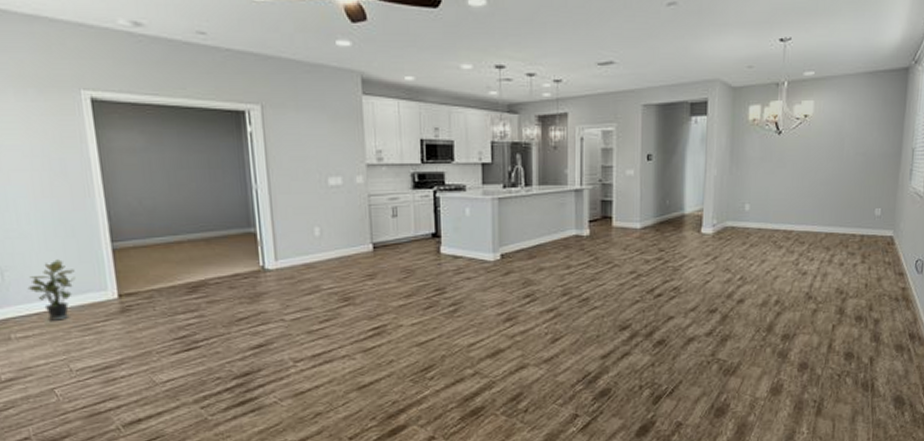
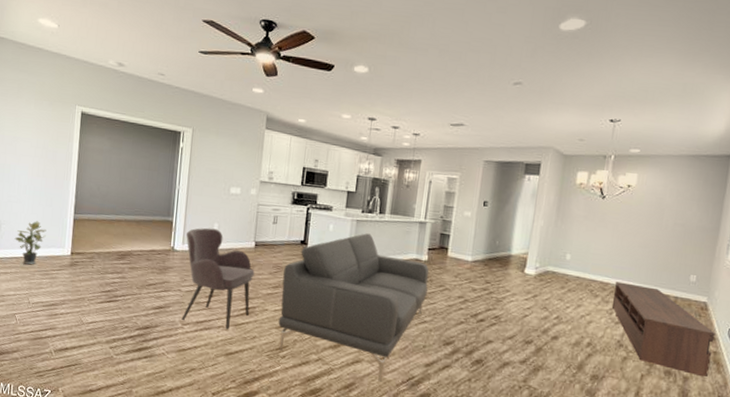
armchair: none [278,234,379,358] -> present [181,227,255,330]
sofa: none [416,213,595,386] -> present [278,233,430,382]
tv stand: none [797,227,903,317] -> present [611,281,715,378]

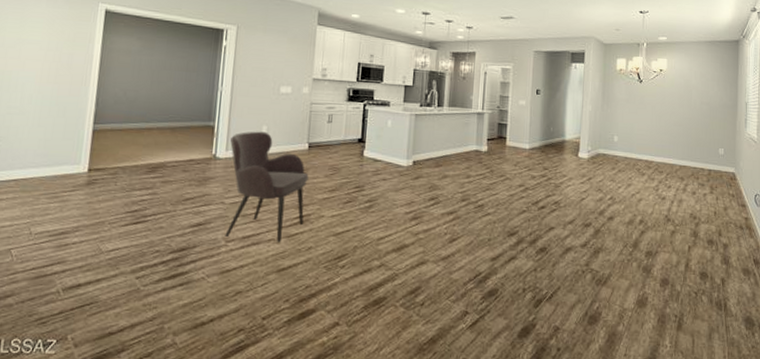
potted plant: present [14,221,47,265] -> none [13,135,57,188]
sofa: present [278,233,430,382] -> none [336,127,490,282]
tv stand: present [611,281,715,378] -> none [657,159,745,243]

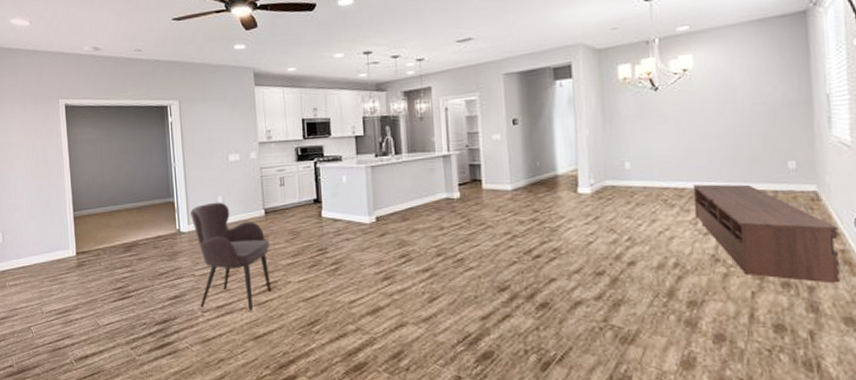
tv stand: none [657,159,745,243] -> present [692,184,842,284]

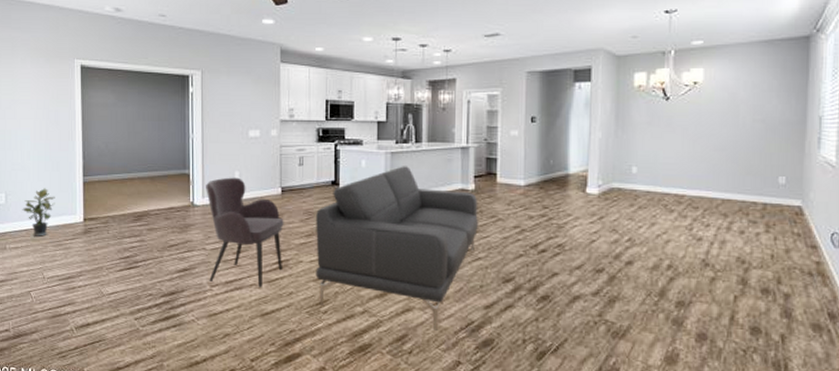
potted plant: none [18,225,49,273] -> present [22,188,55,237]
sofa: none [301,179,468,345] -> present [315,166,479,331]
tv stand: present [692,184,842,284] -> none [690,192,816,293]

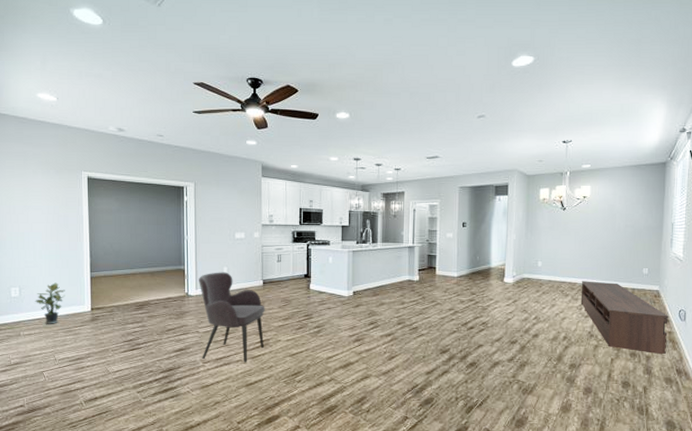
sofa: present [315,166,479,331] -> none [291,262,422,393]
tv stand: none [690,192,816,293] -> present [580,281,668,355]

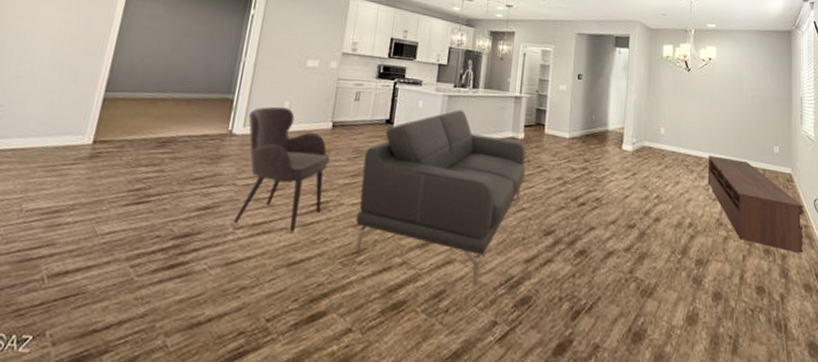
potted plant: present [35,282,65,324] -> none [14,101,64,159]
sofa: none [291,262,422,393] -> present [355,110,527,286]

